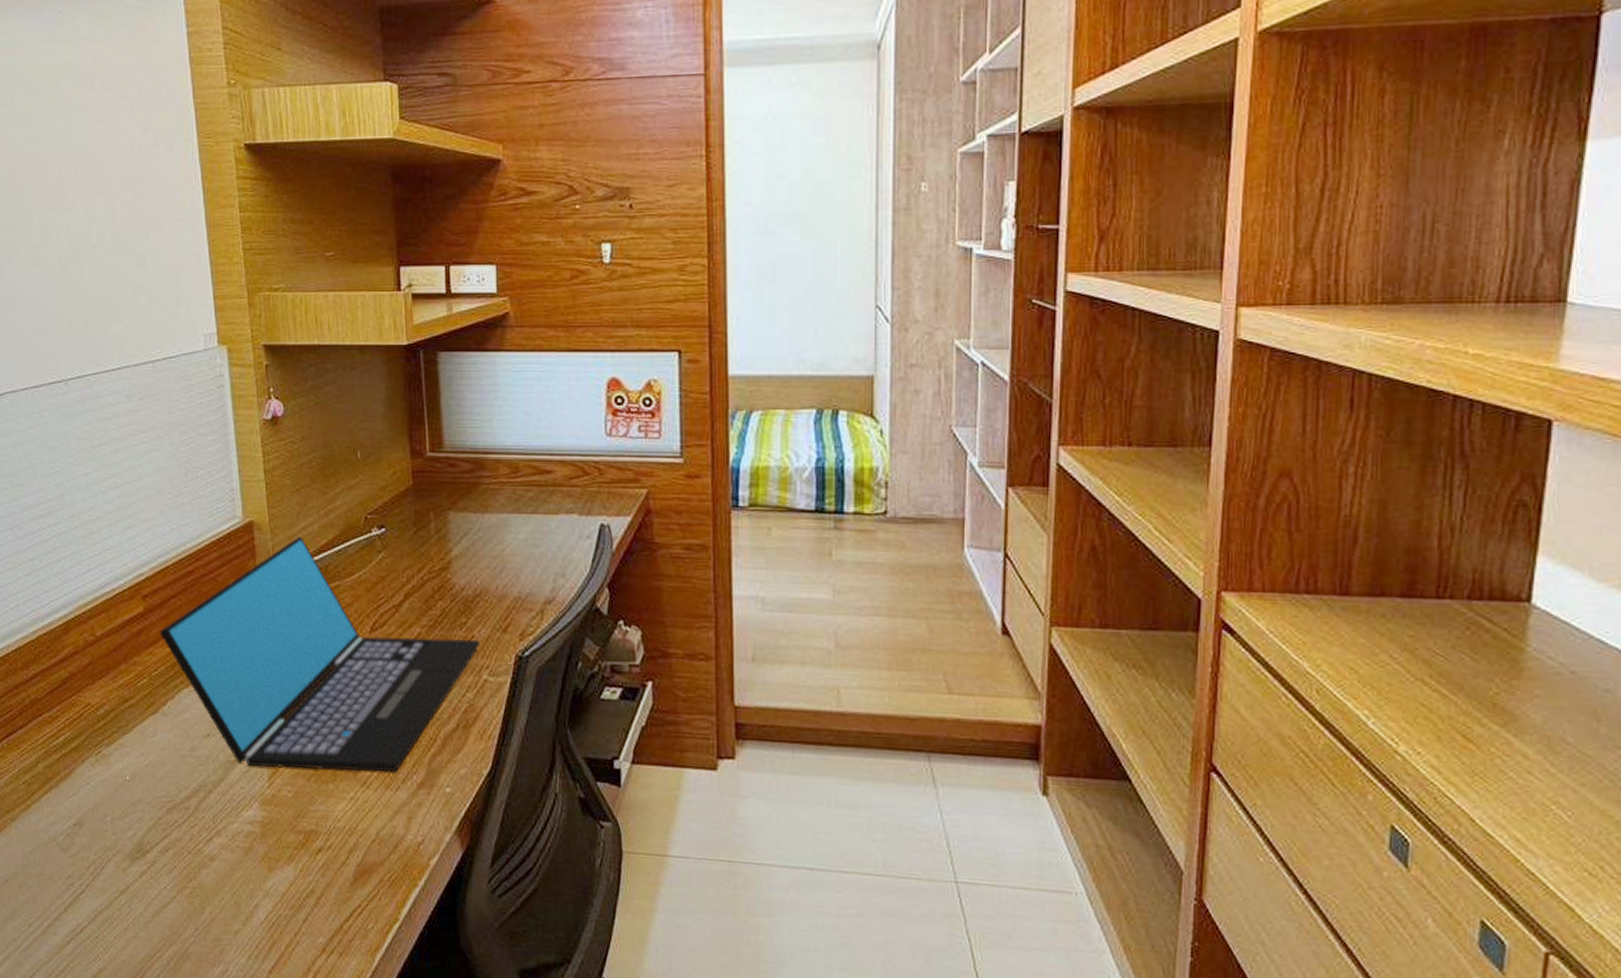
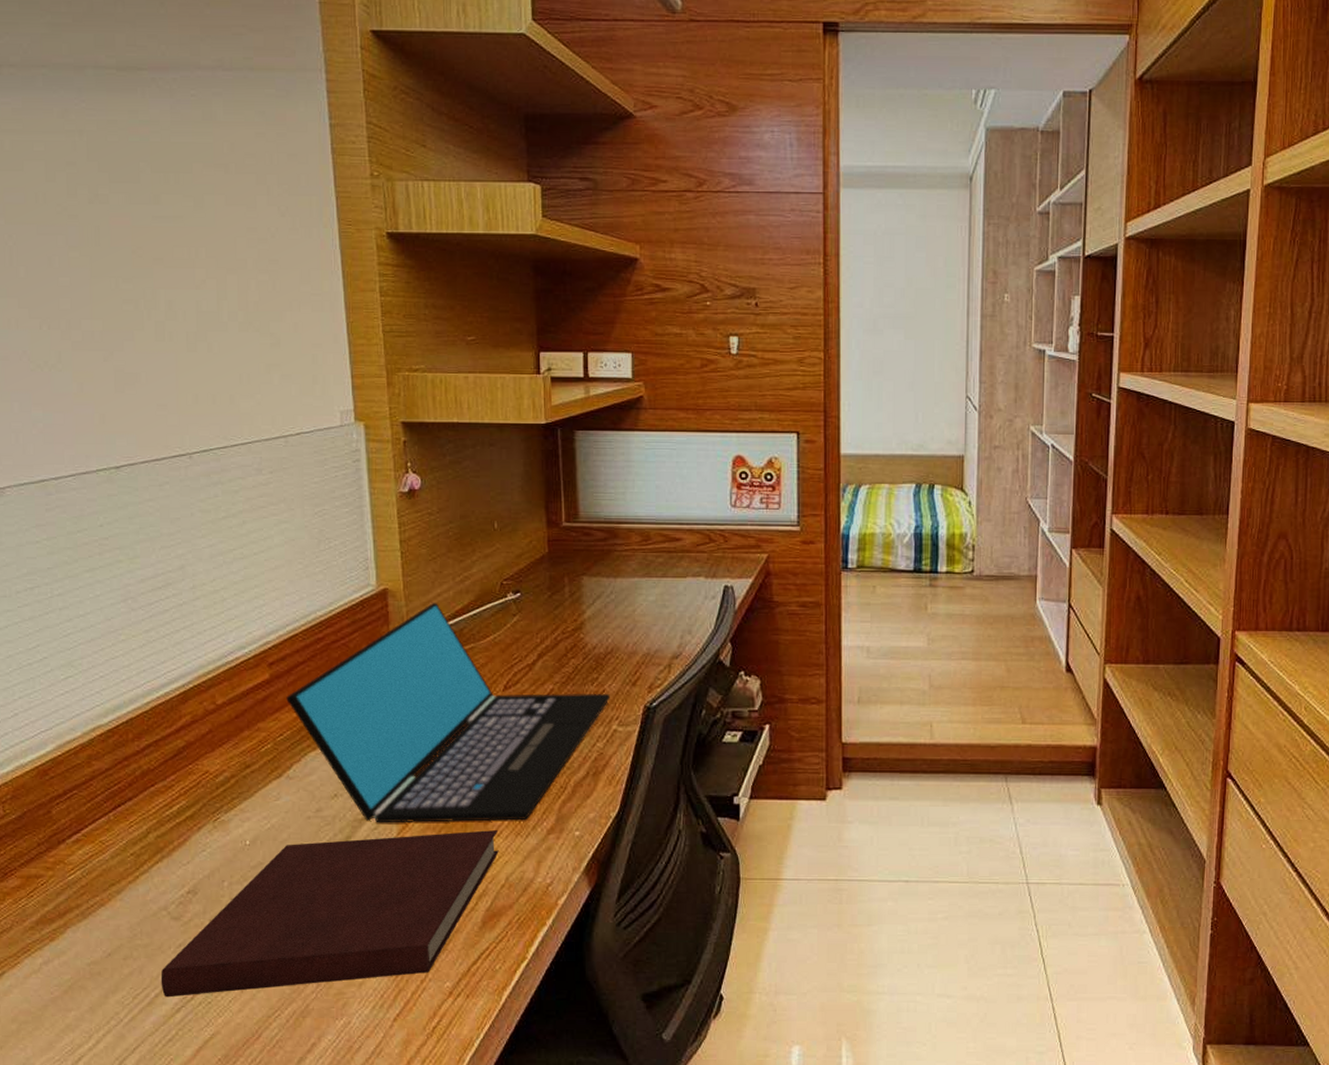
notebook: none [52,780,369,929] -> present [160,830,499,998]

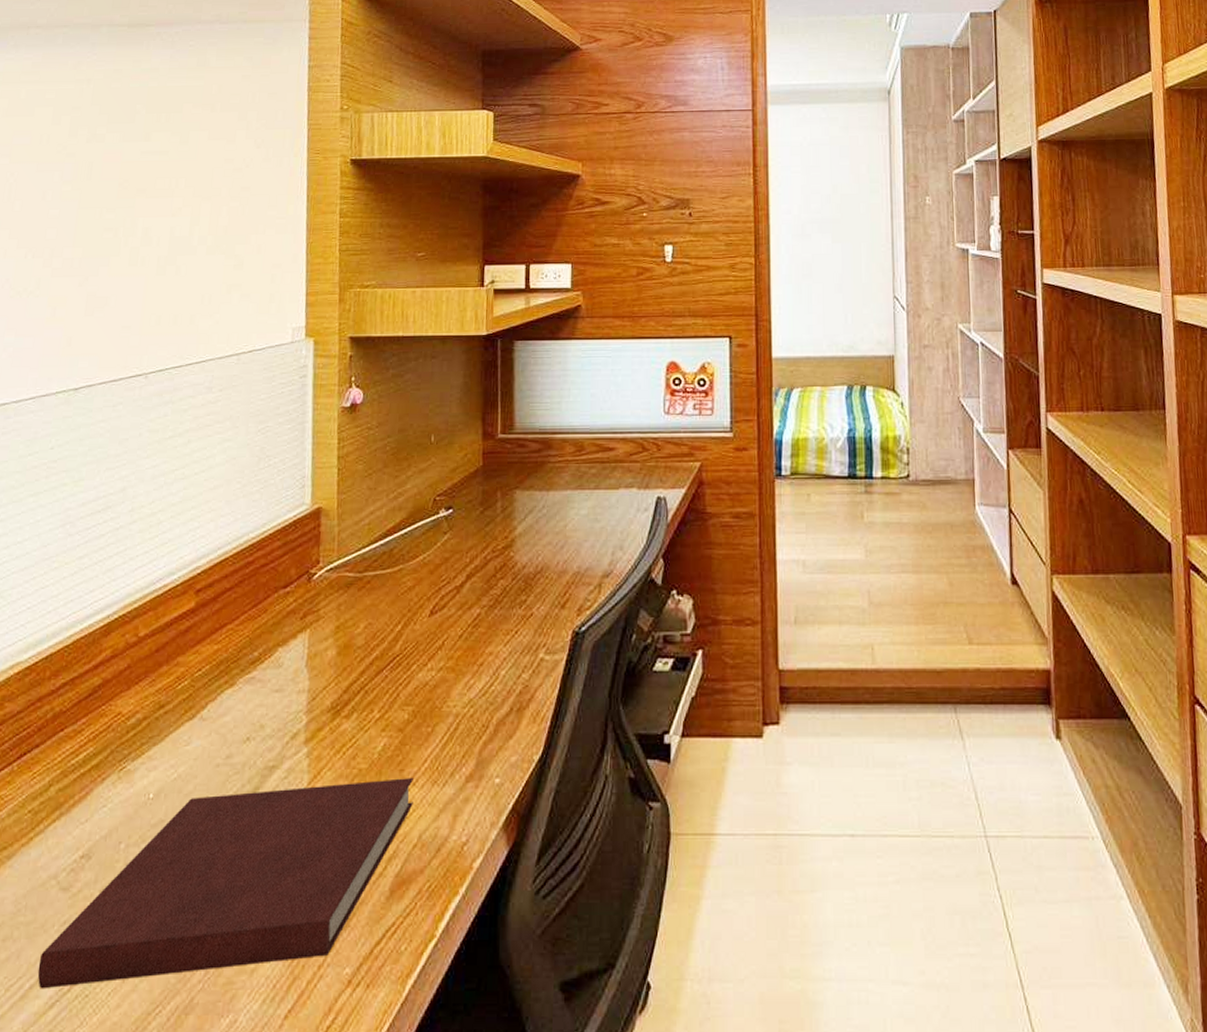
laptop: present [286,602,610,823] -> none [209,520,538,771]

